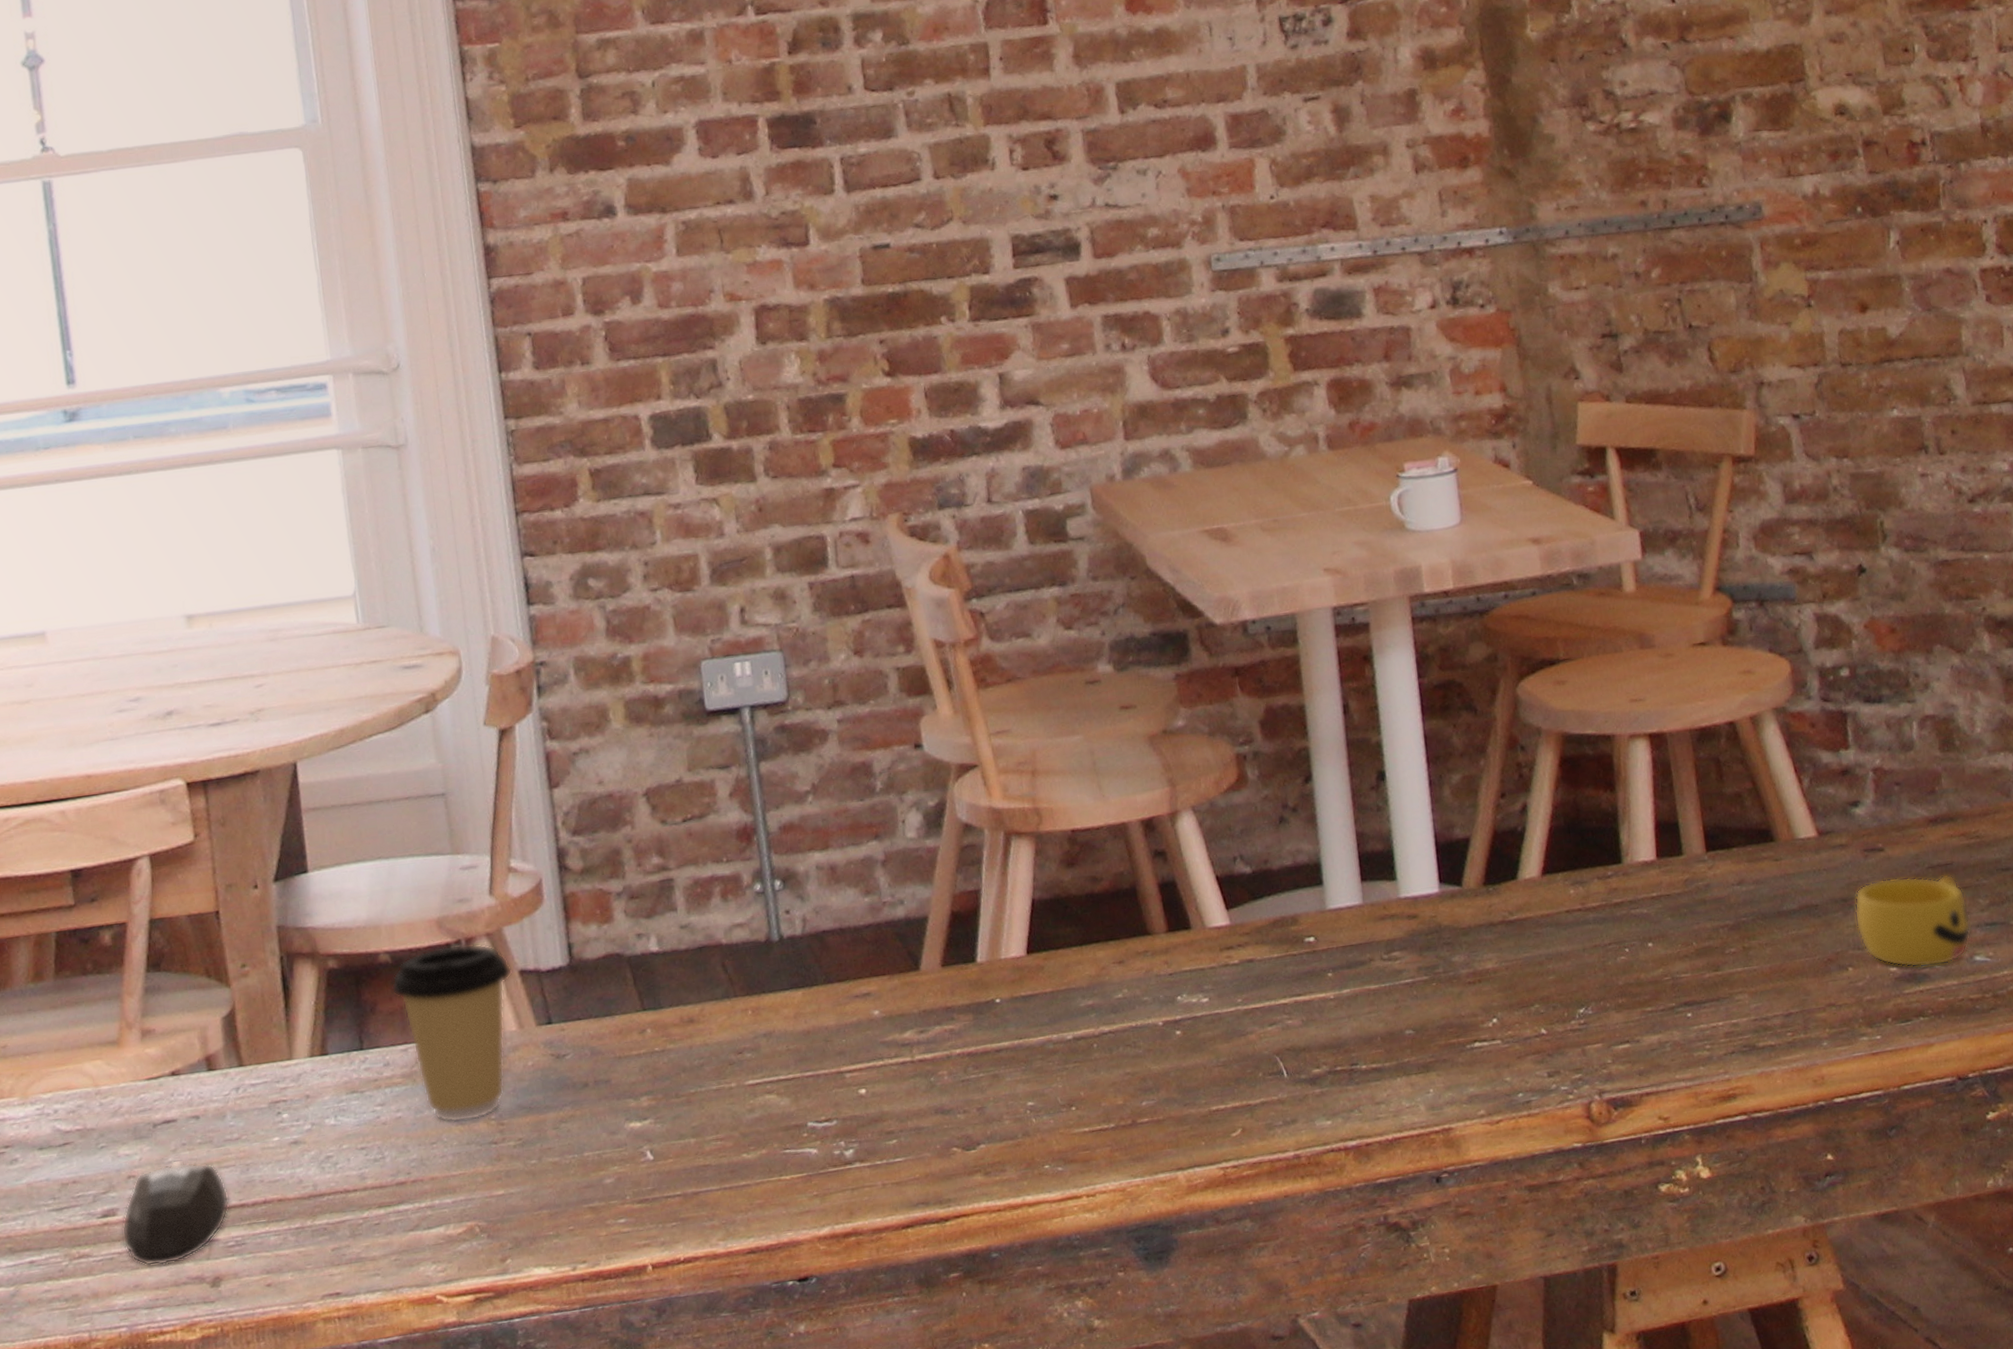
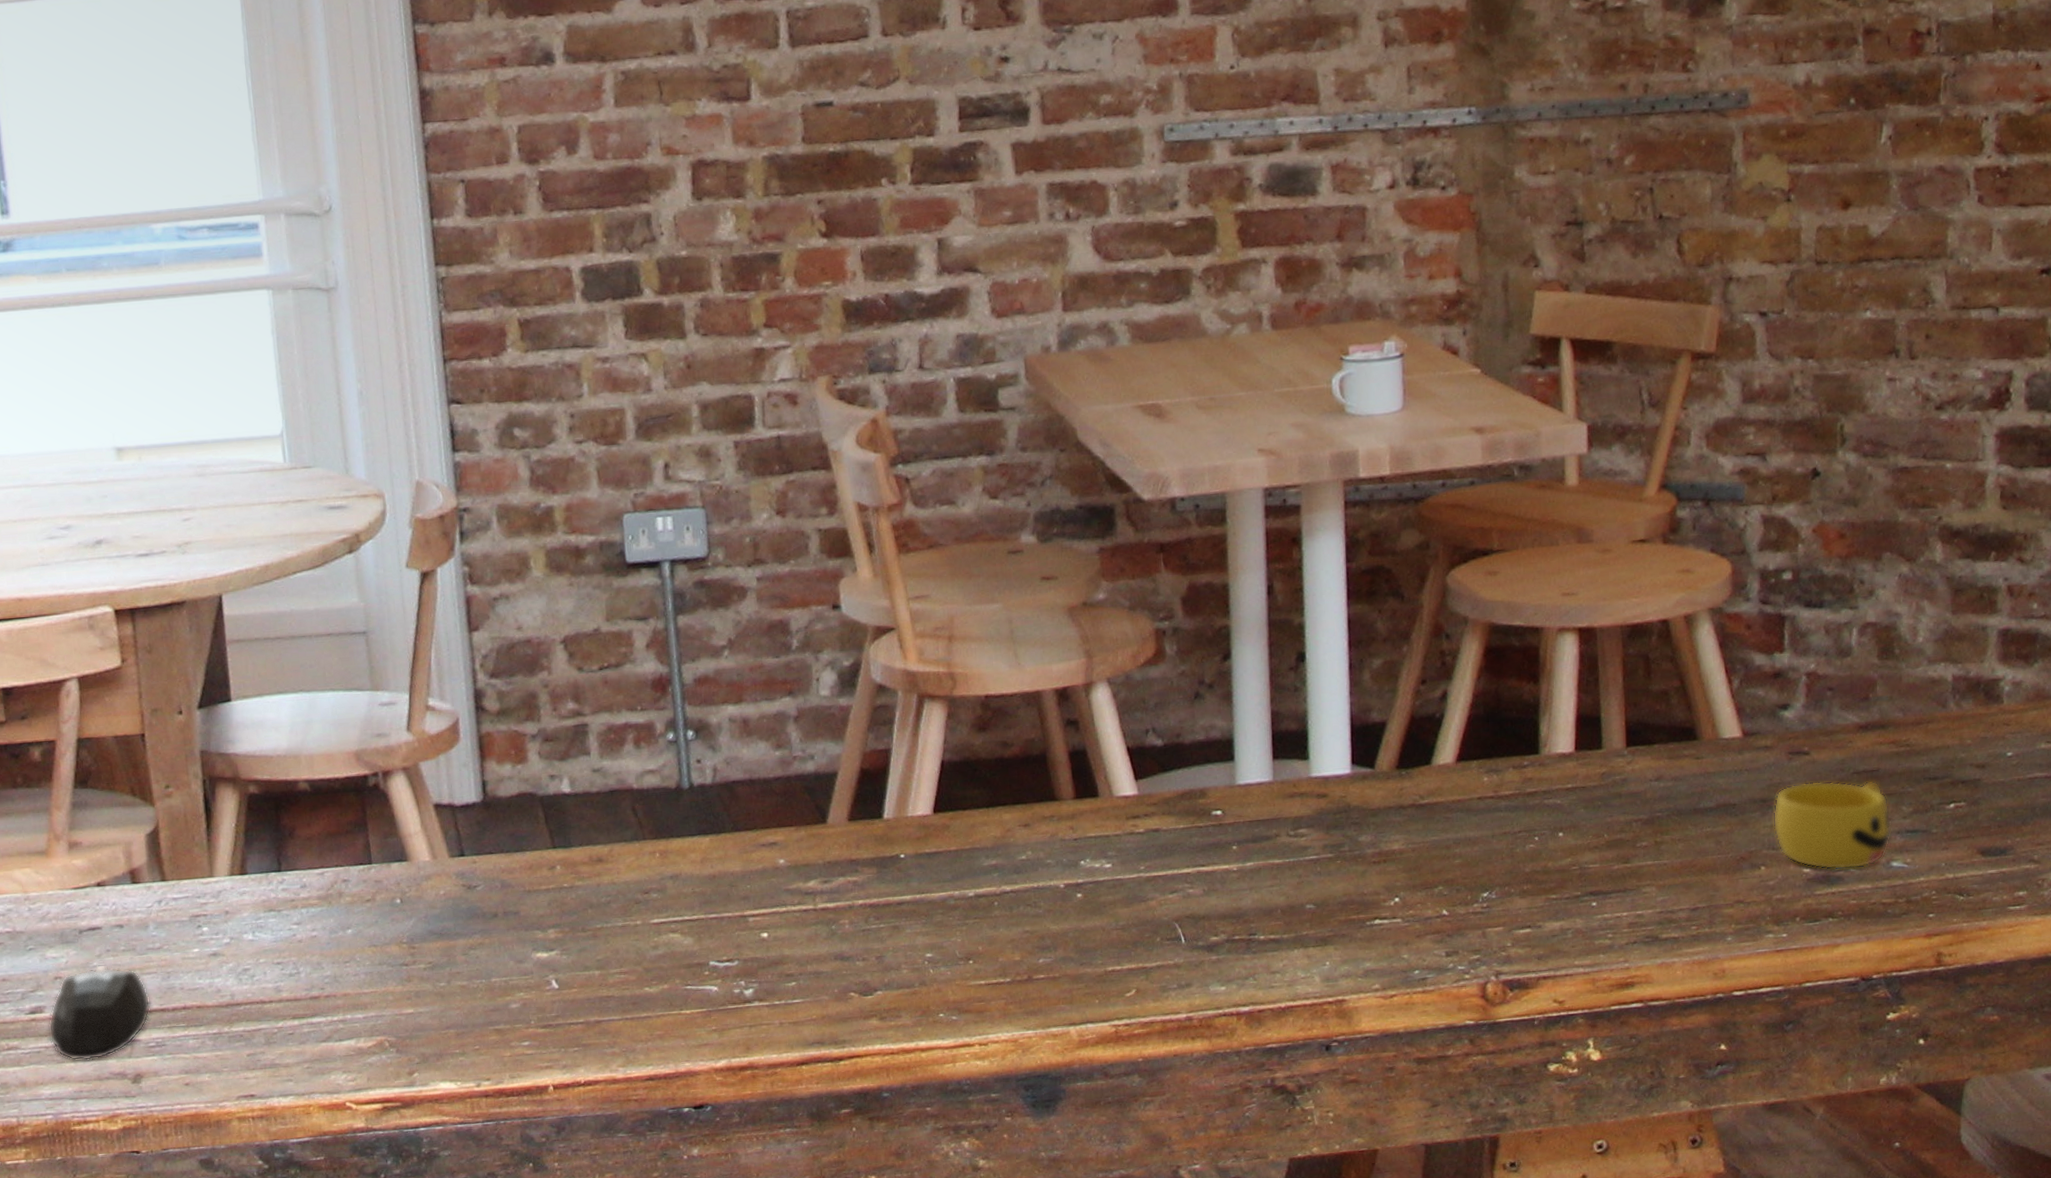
coffee cup: present [391,943,513,1123] -> none [309,776,428,944]

